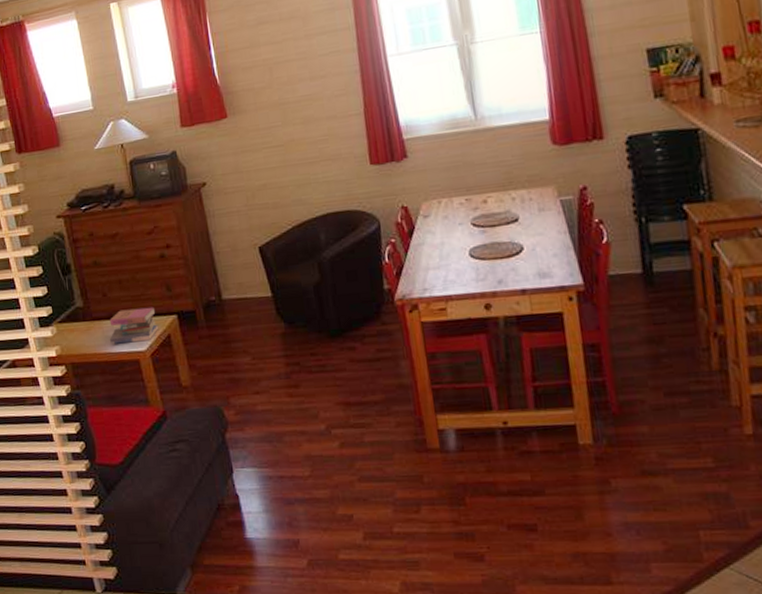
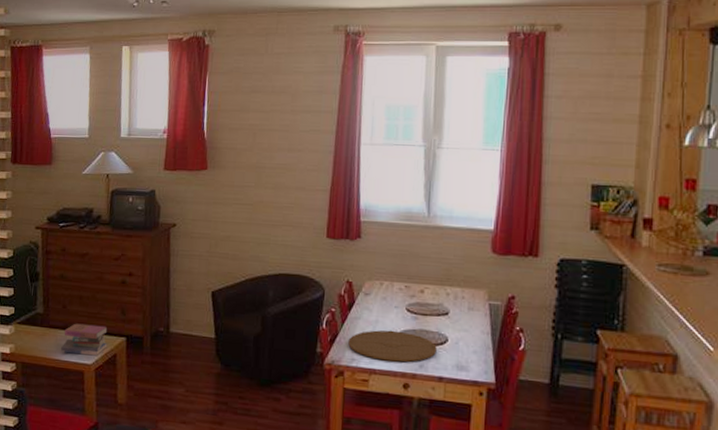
placemat: none [416,249,514,285] -> present [348,330,437,363]

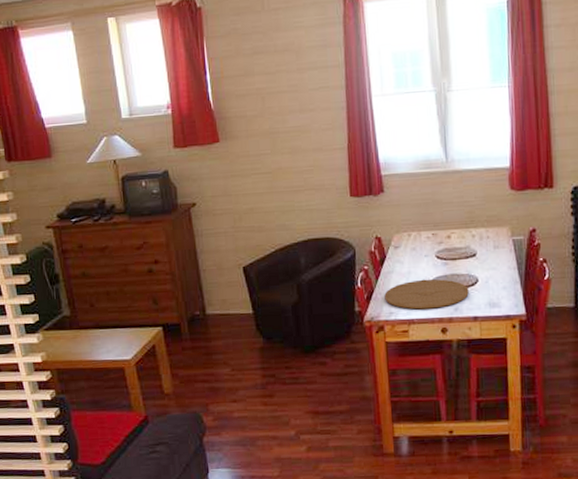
books: present [61,323,108,356] -> none [96,318,144,352]

